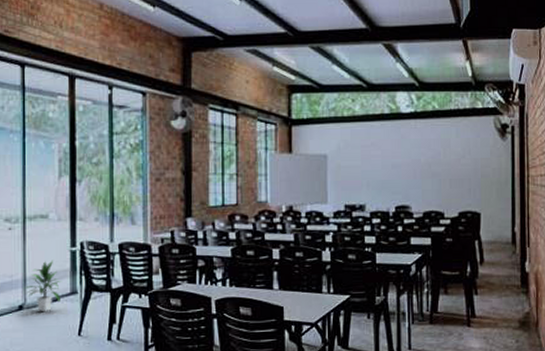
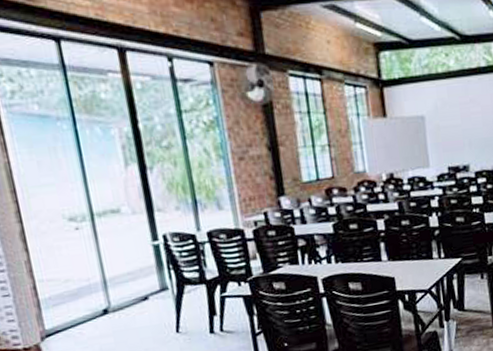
indoor plant: present [24,260,63,312] -> none [105,257,150,314]

